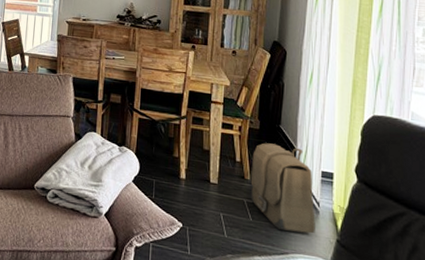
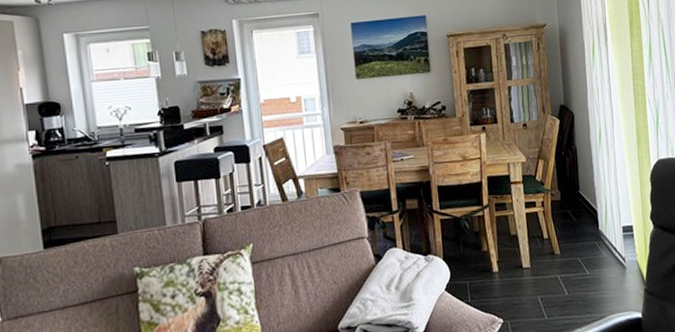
backpack: present [250,143,315,234] -> none [558,209,625,296]

